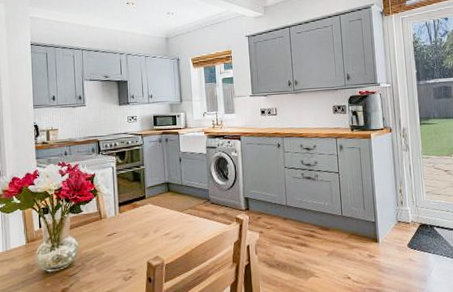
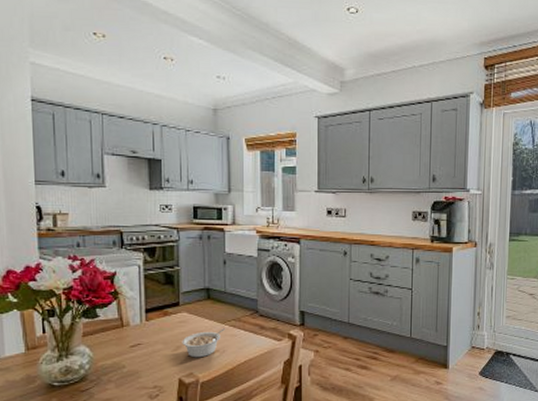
legume: none [148,216,183,243] -> present [182,328,225,358]

